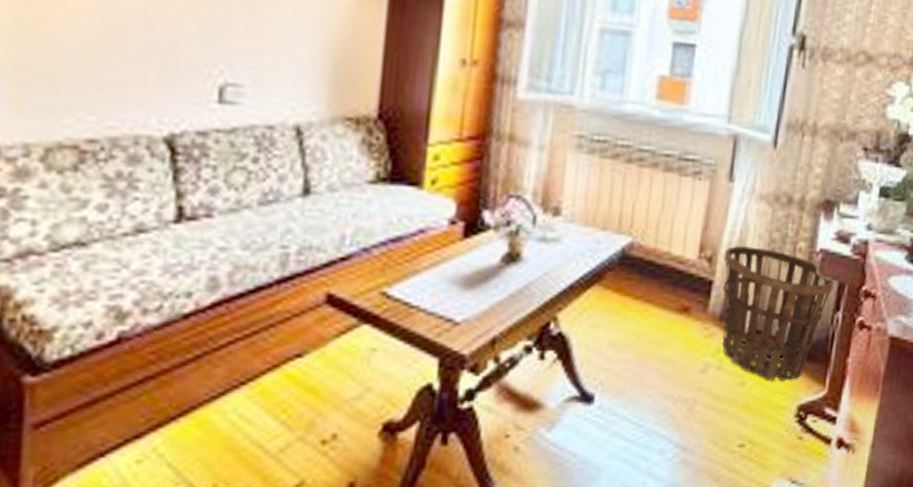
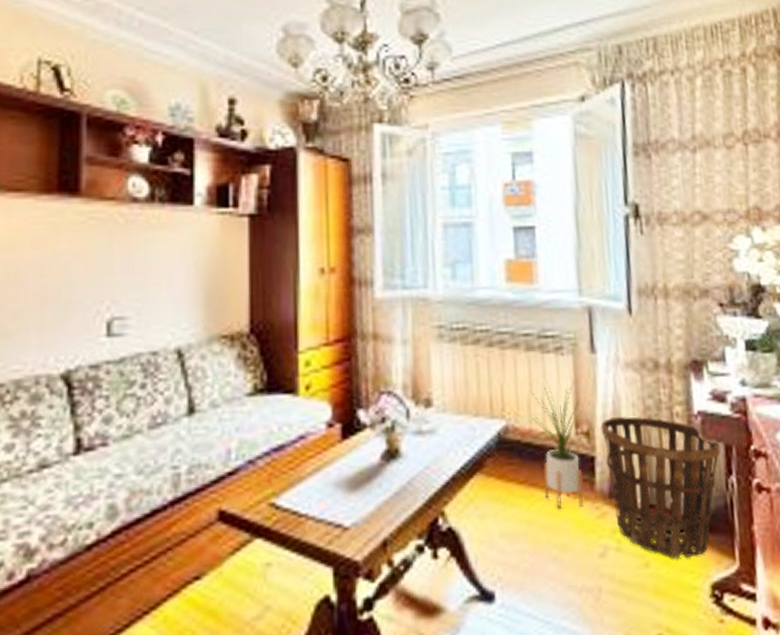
house plant: none [656,205,719,326] -> present [531,382,591,509]

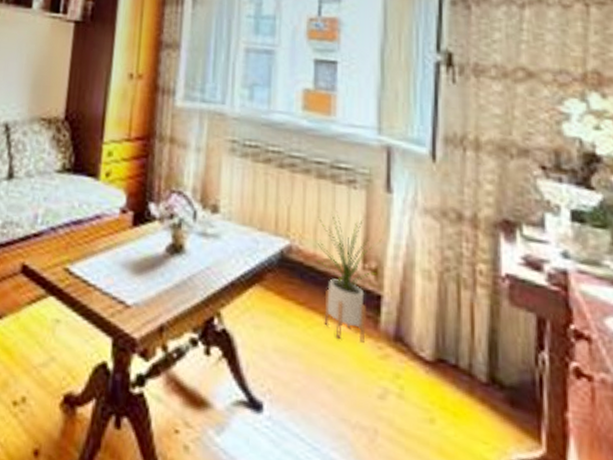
basket: present [600,416,721,560] -> none [391,260,531,427]

